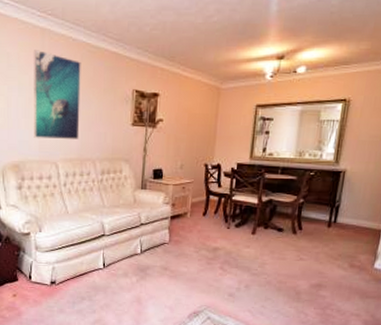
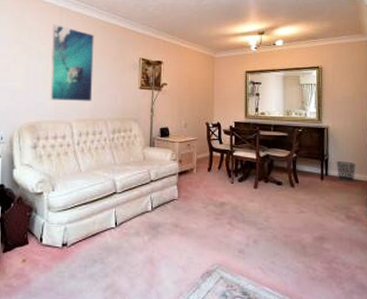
waste bin: none [347,208,371,230] -> present [336,161,356,182]

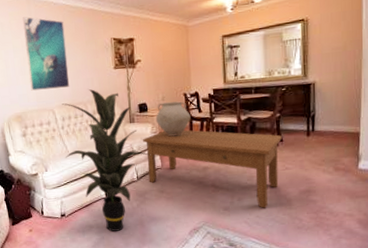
indoor plant: none [76,106,168,269] -> present [62,89,151,231]
coffee table: none [160,159,297,253] -> present [142,129,282,208]
ceramic pot: none [176,130,211,166] -> present [155,101,191,137]
waste bin: present [336,161,356,182] -> none [323,115,346,135]

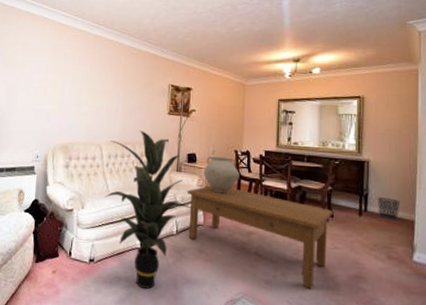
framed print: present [23,17,70,91] -> none [82,51,126,125]
waste bin: none [323,115,346,135] -> present [377,197,401,220]

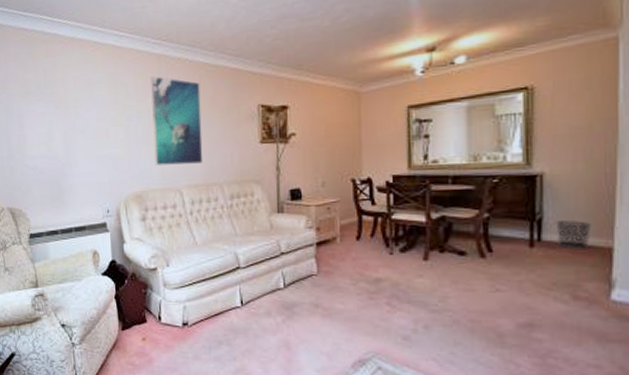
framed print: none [82,51,126,125] -> present [151,76,203,166]
indoor plant: present [104,131,194,289] -> none [192,167,304,352]
coffee table: present [186,185,332,289] -> none [292,225,491,343]
ceramic pot: present [203,156,240,194] -> none [312,189,360,234]

